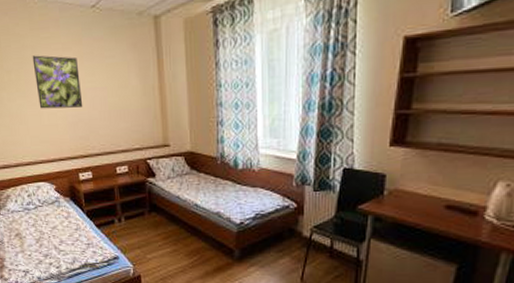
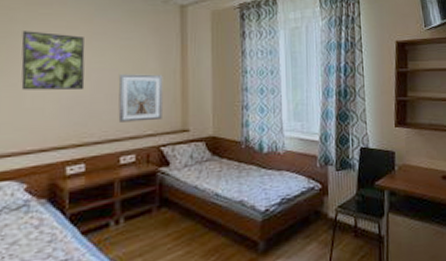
picture frame: none [107,91,146,137] -> present [118,74,163,122]

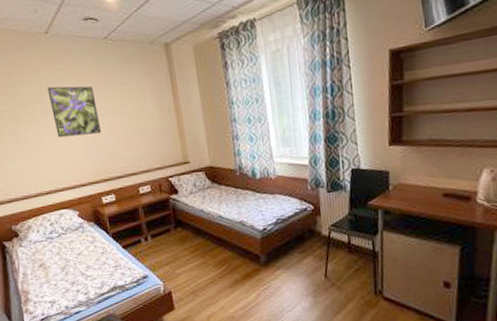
picture frame: present [118,74,163,122] -> none [125,113,166,159]

